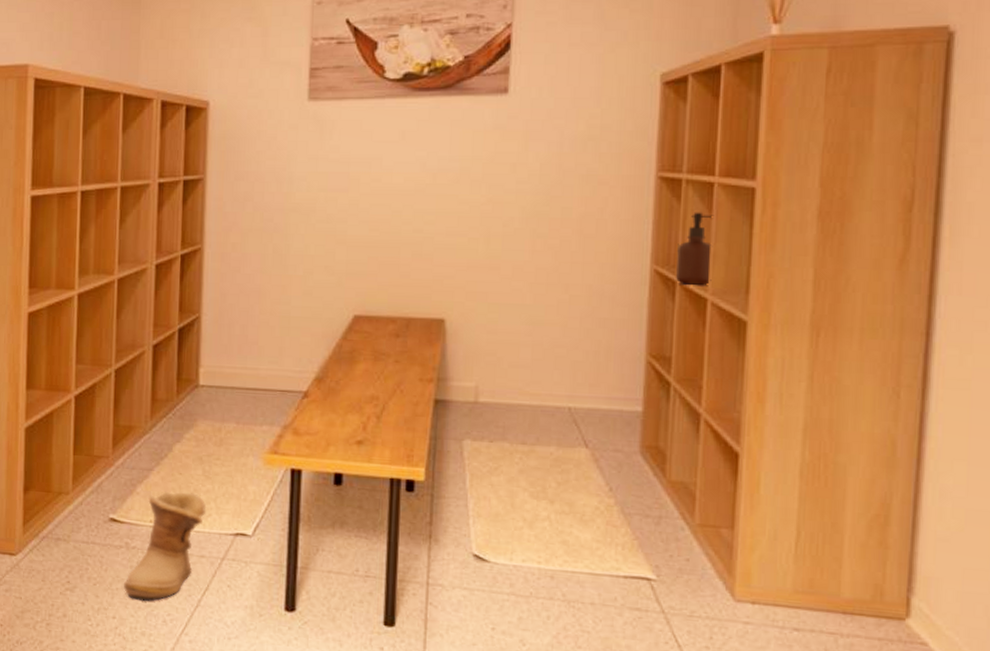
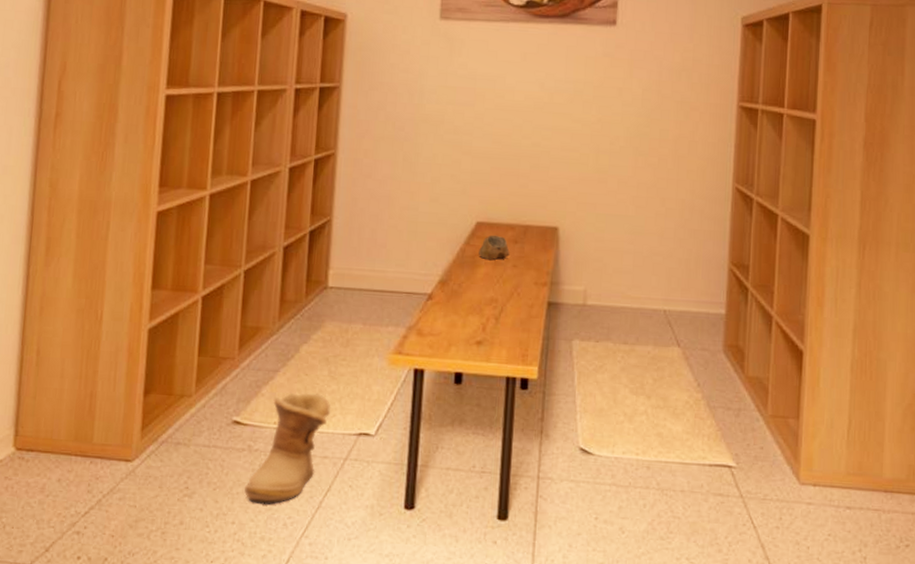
decorative stone: none [357,328,391,356] -> present [479,235,510,261]
soap dispenser: present [676,212,715,285] -> none [753,138,784,202]

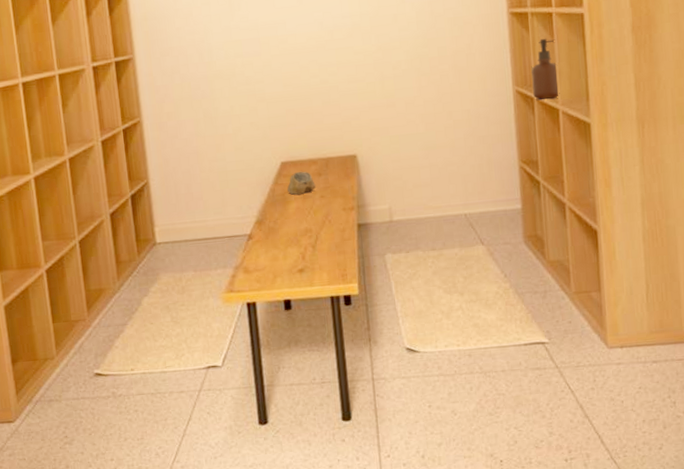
boot: present [244,392,331,504] -> none [116,337,180,441]
soap dispenser: none [753,138,784,202] -> present [531,38,560,100]

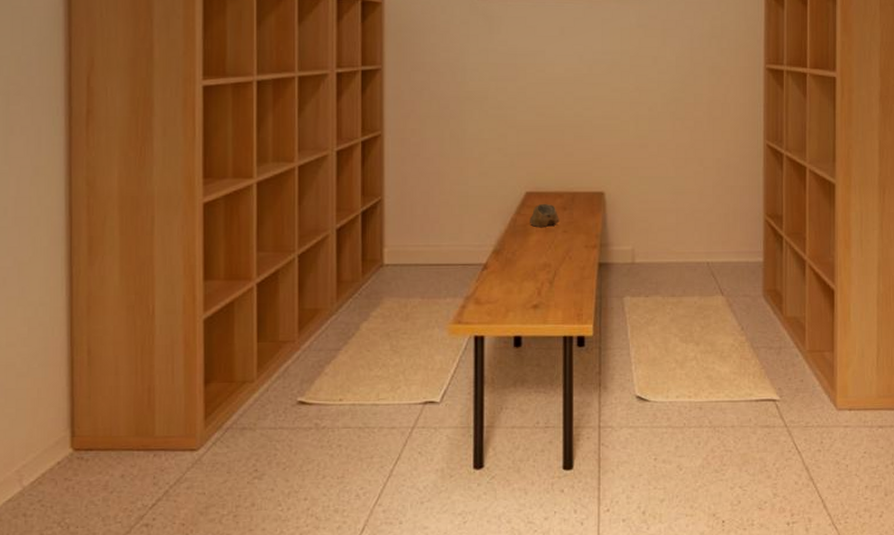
soap dispenser: present [531,38,560,100] -> none [783,97,809,156]

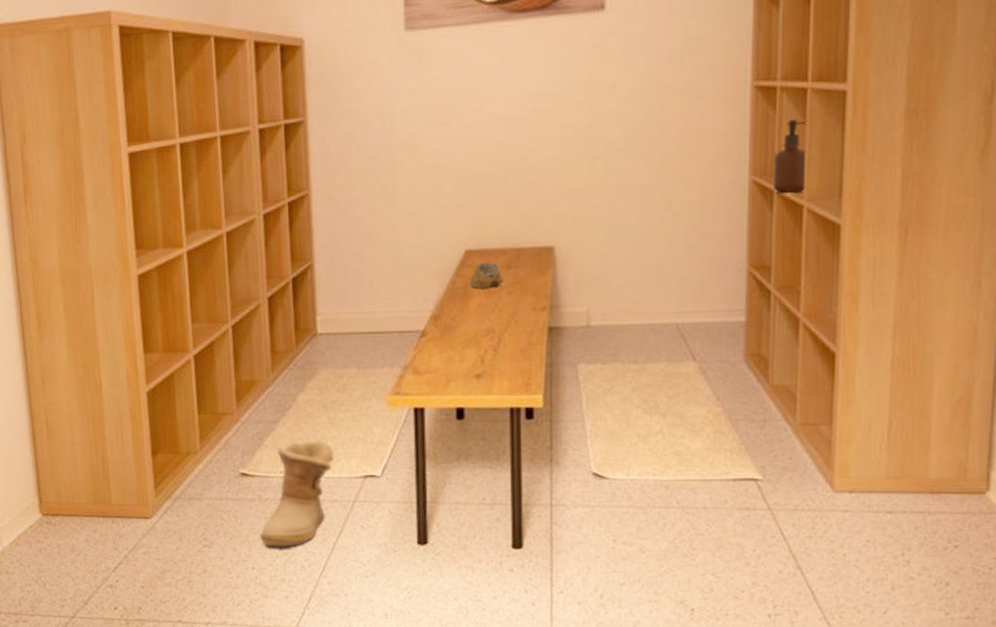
boot: none [315,367,396,478] -> present [260,439,335,549]
soap dispenser: none [783,97,809,156] -> present [773,119,808,193]

